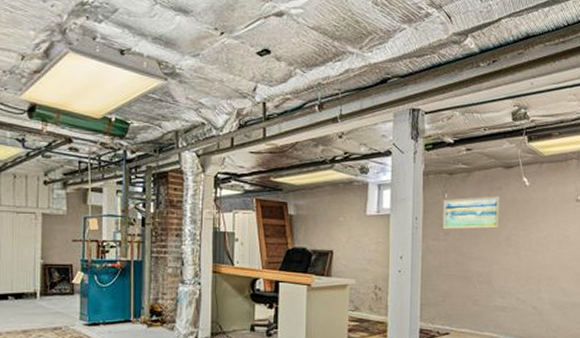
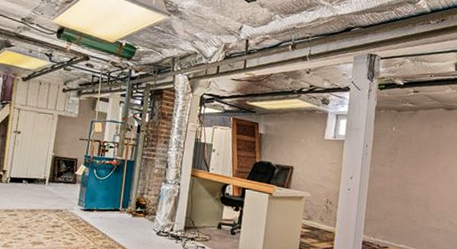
wall art: present [442,196,501,230] -> none [388,131,441,161]

